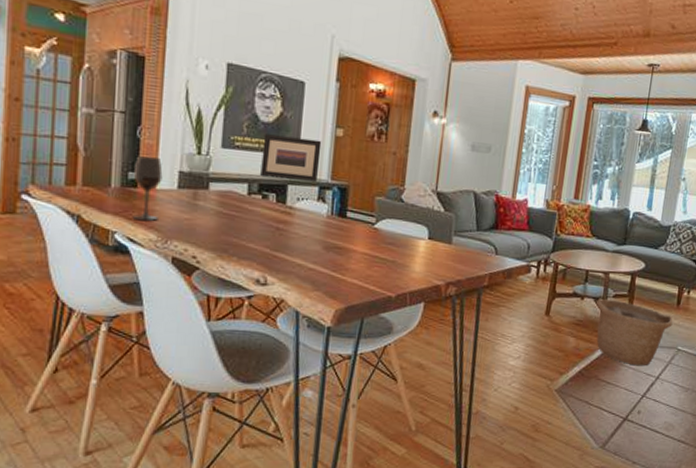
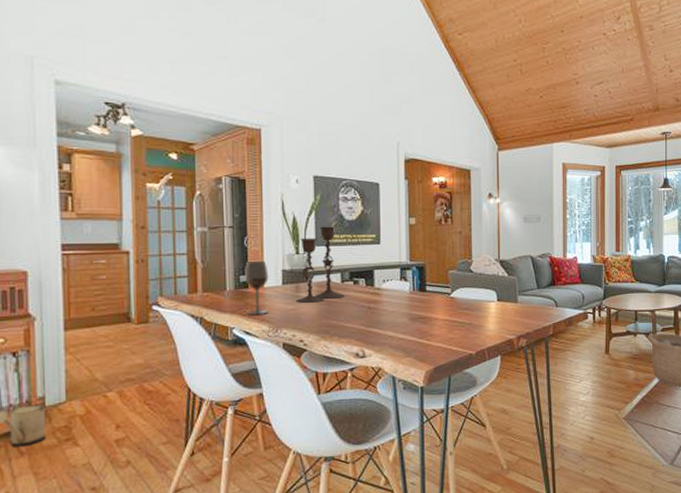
candlestick: none [193,125,250,215] -> present [297,226,344,303]
picture frame: present [260,134,322,182] -> none [350,230,399,265]

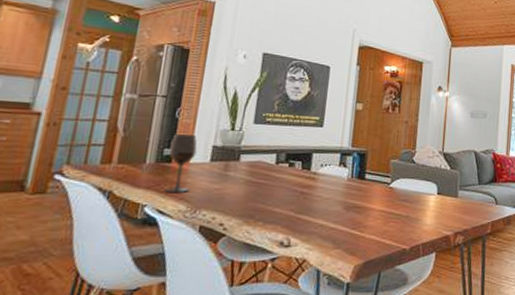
candlestick: present [297,226,344,303] -> none [223,104,278,184]

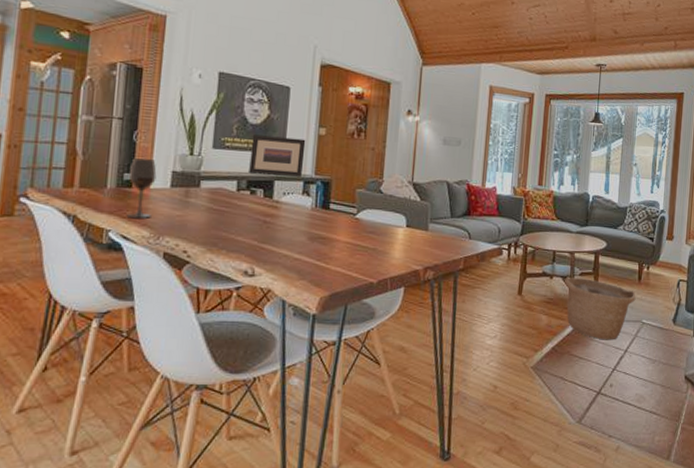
picture frame: none [288,110,344,149] -> present [249,134,306,177]

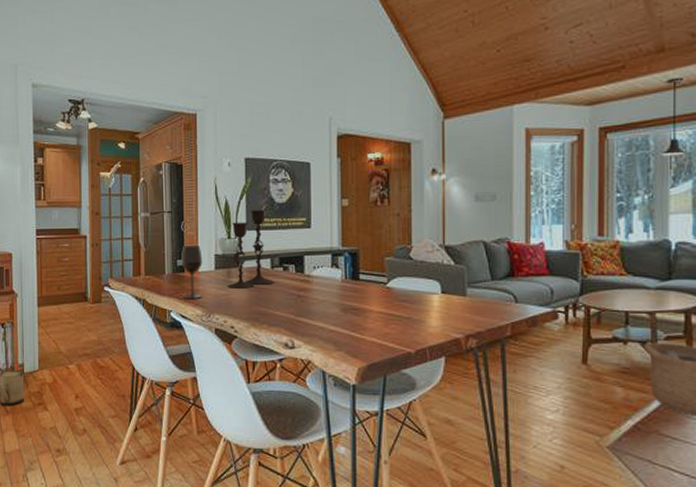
candlestick: none [184,127,239,211] -> present [228,209,274,289]
picture frame: present [249,134,306,177] -> none [280,212,330,250]

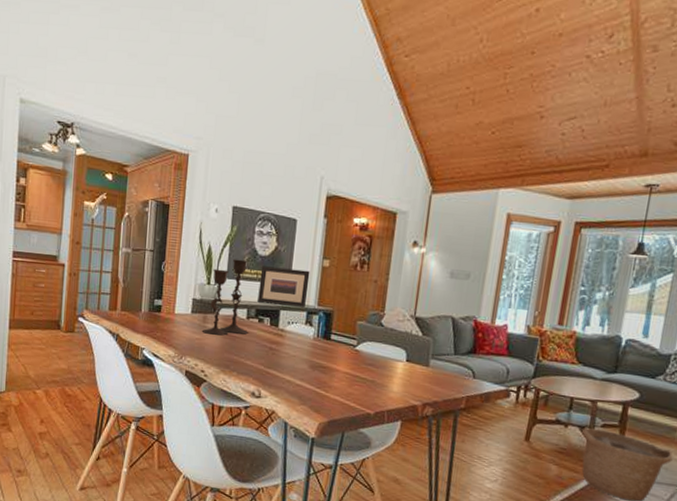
wine glass: present [180,246,203,299] -> none [156,286,180,340]
picture frame: none [280,212,330,250] -> present [257,266,310,307]

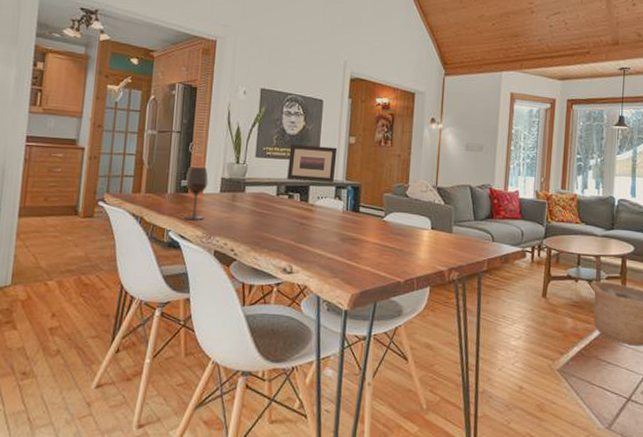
wine glass: none [156,286,180,340] -> present [183,167,209,220]
candlestick: present [203,259,248,336] -> none [232,138,278,213]

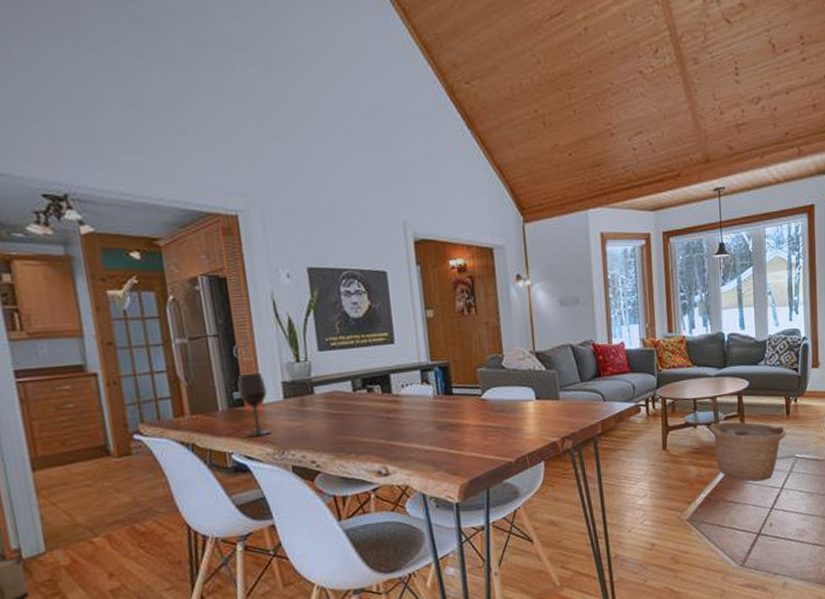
picture frame: present [287,144,338,182] -> none [358,325,417,371]

